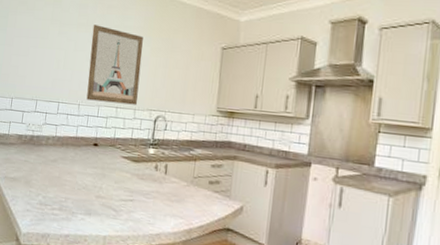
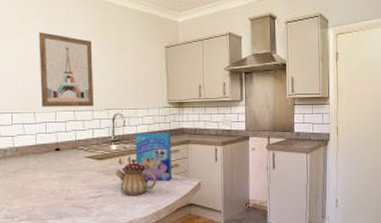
teapot: none [149,167,192,208] -> present [115,159,156,196]
cereal box: none [172,139,216,198] -> present [135,132,171,181]

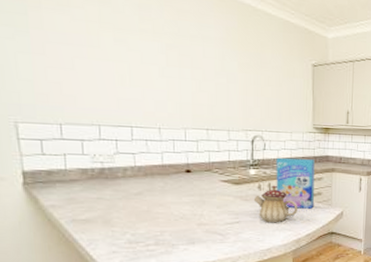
wall art: present [38,32,95,107] -> none [162,32,231,126]

